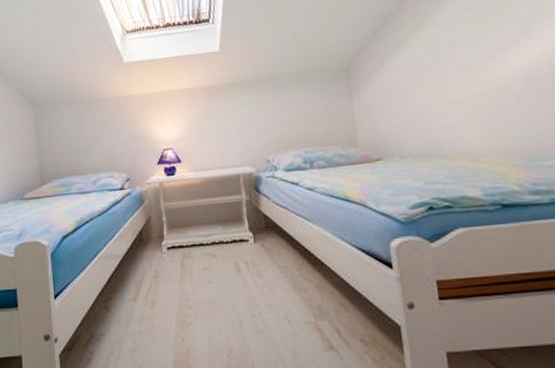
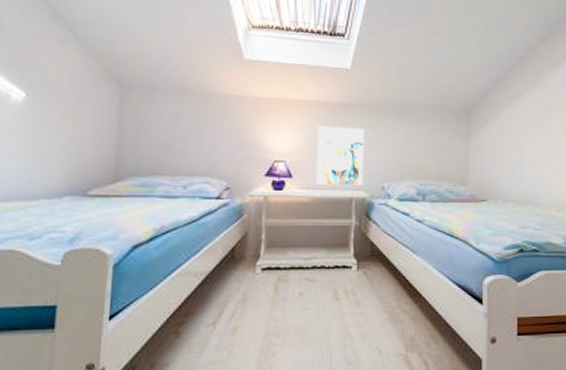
wall art: none [197,106,247,166] -> present [316,126,364,185]

